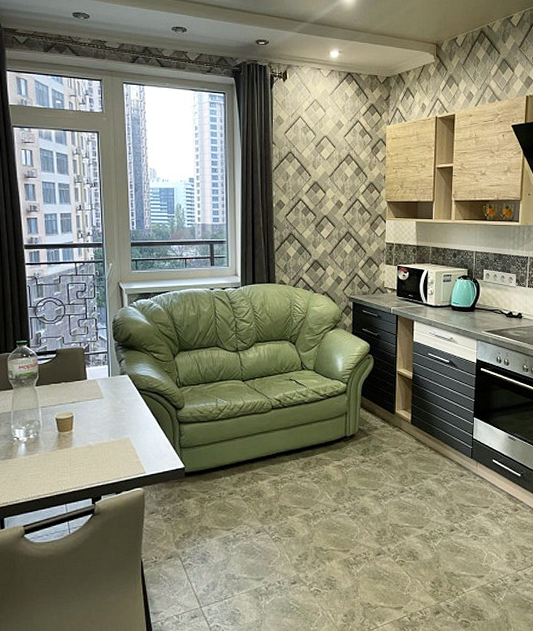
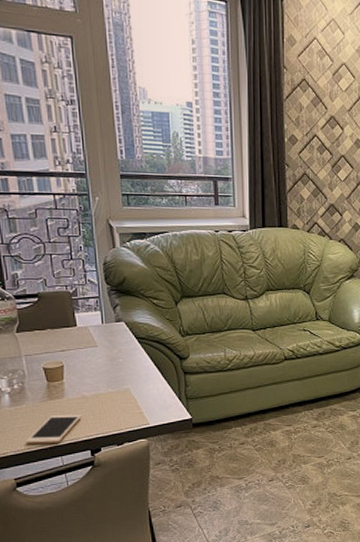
cell phone: none [36,463,86,492] -> present [26,414,82,444]

